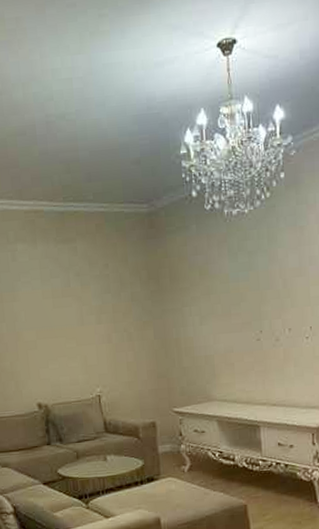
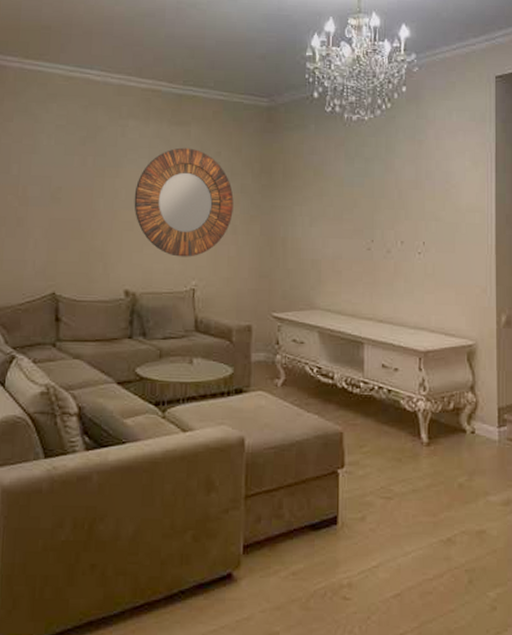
home mirror: none [33,263,127,368] -> present [134,147,234,257]

